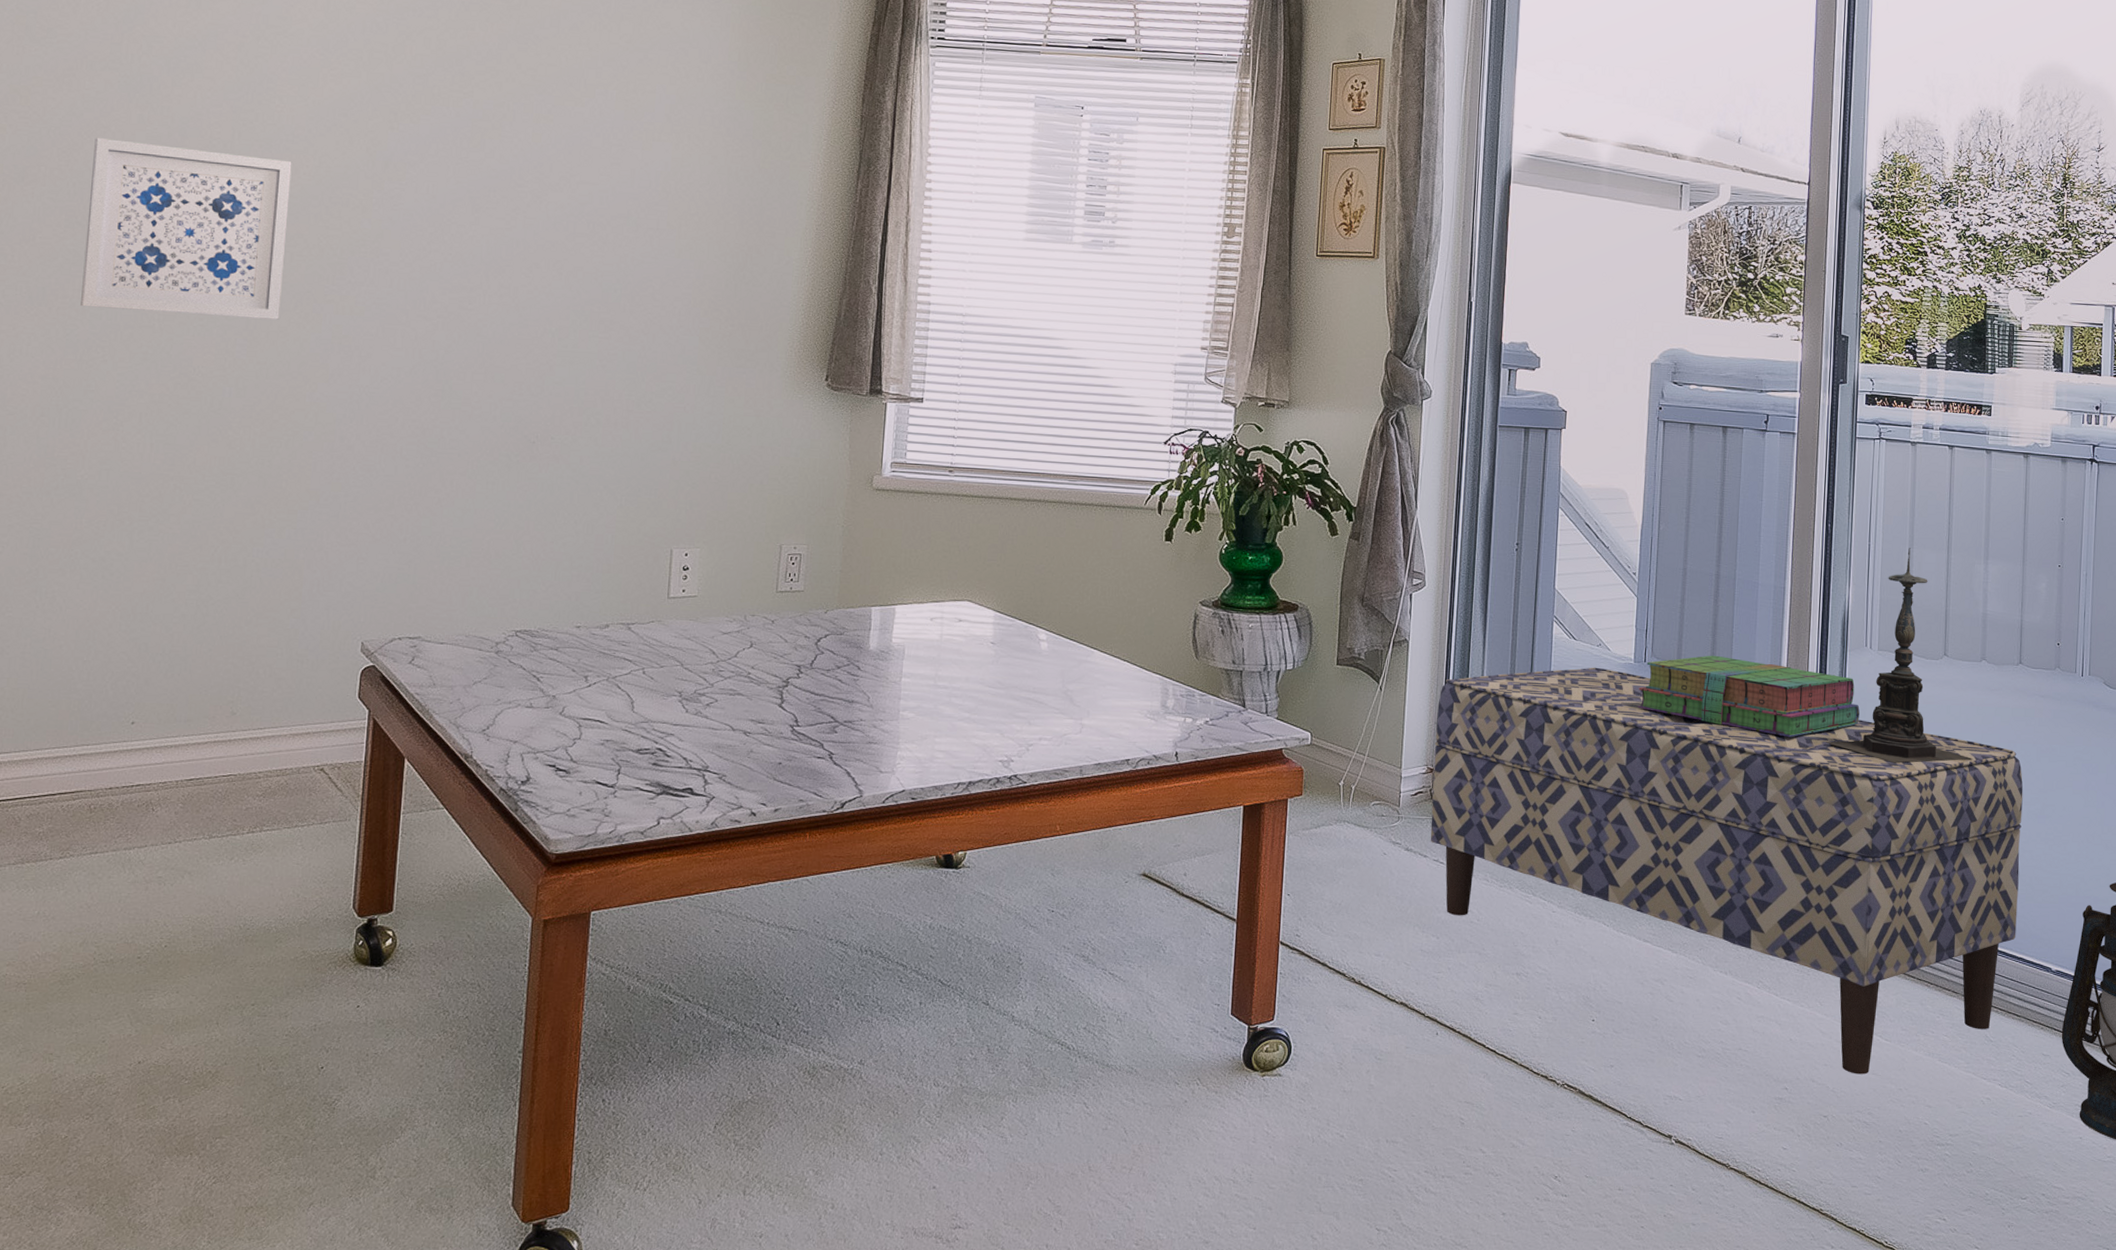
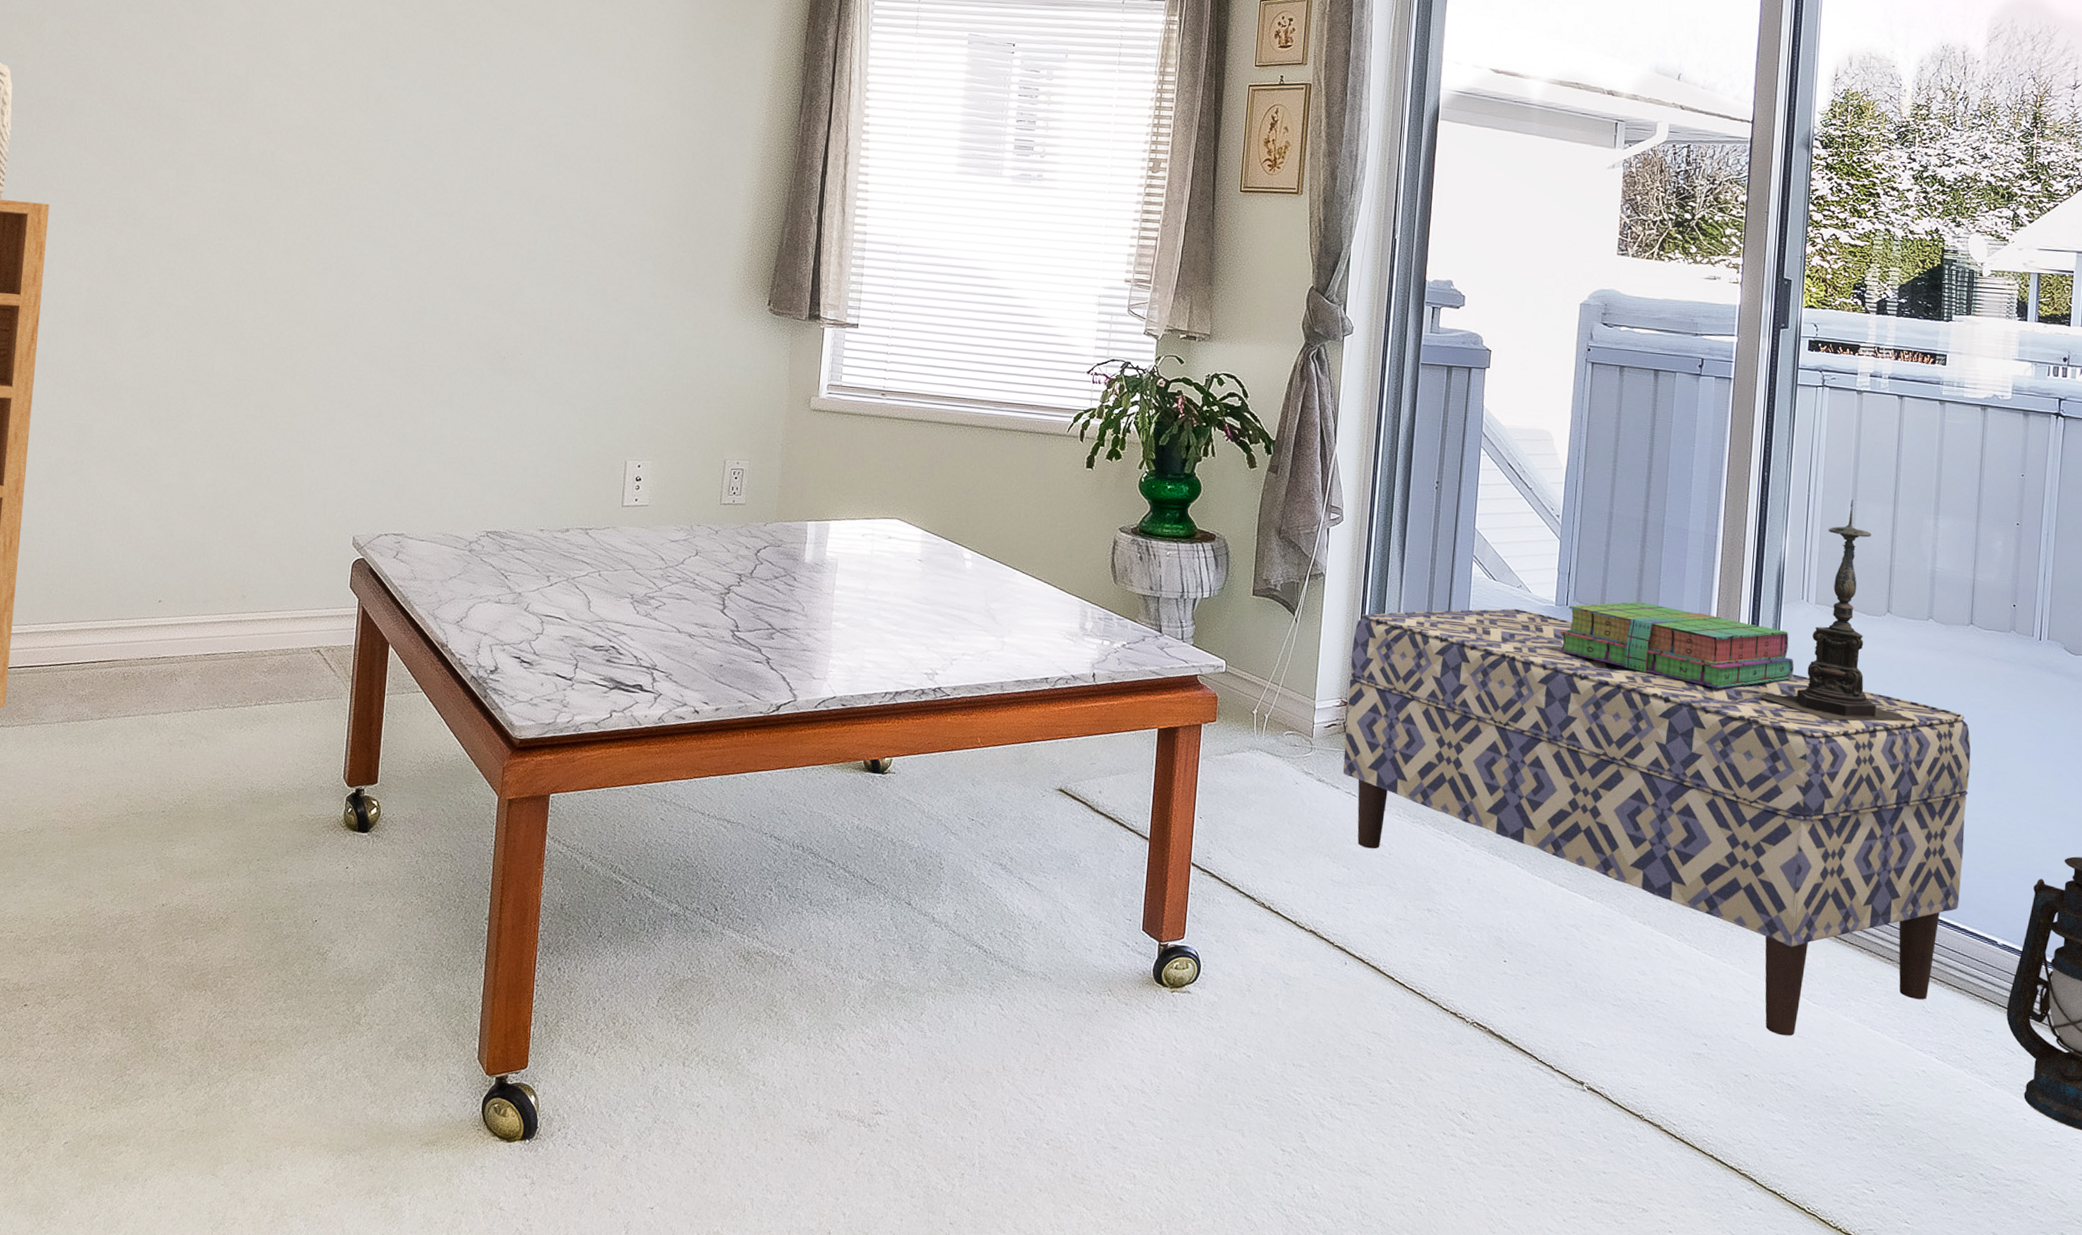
wall art: present [81,137,292,320] -> none [119,73,298,240]

